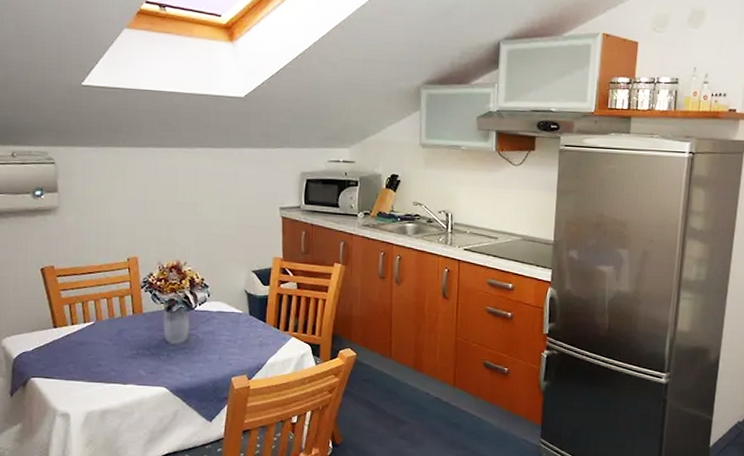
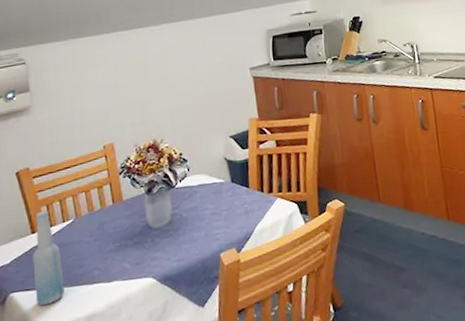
bottle: none [53,309,82,393] -> present [33,210,65,305]

